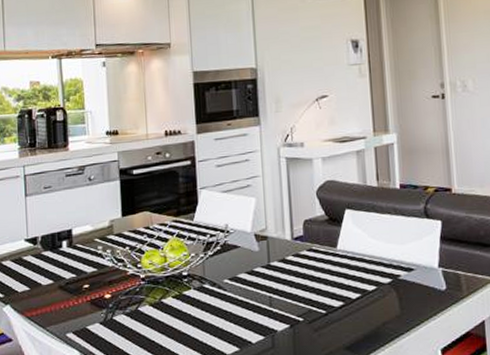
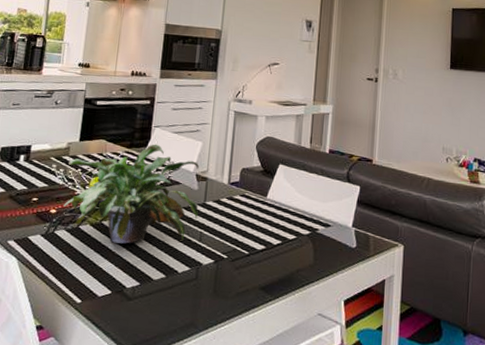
potted plant: none [115,207,264,321] -> present [63,144,199,244]

